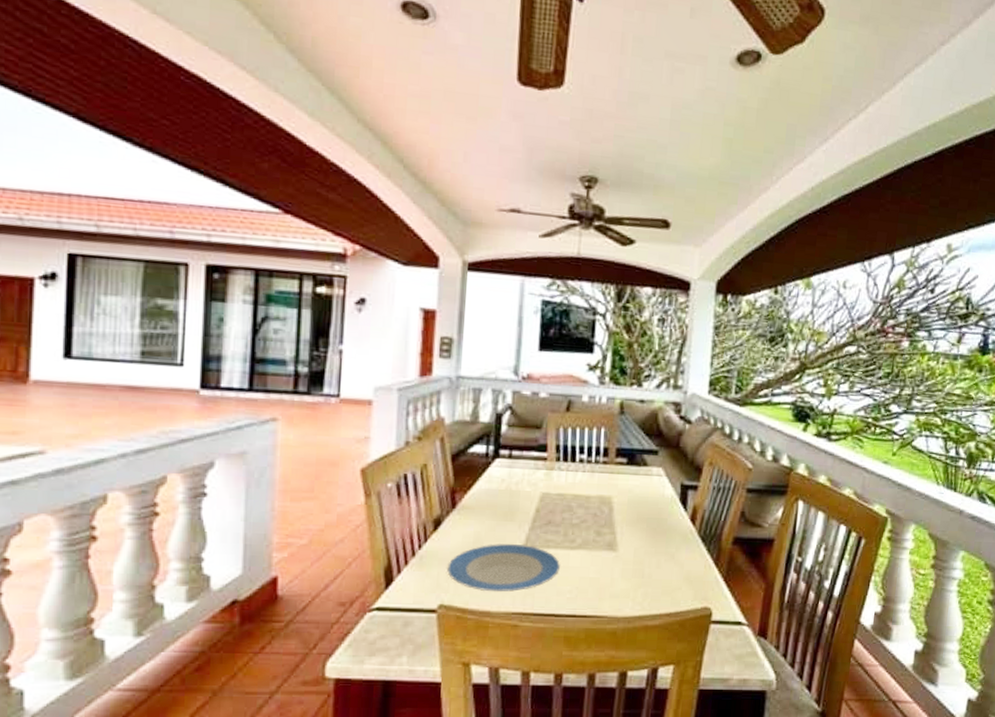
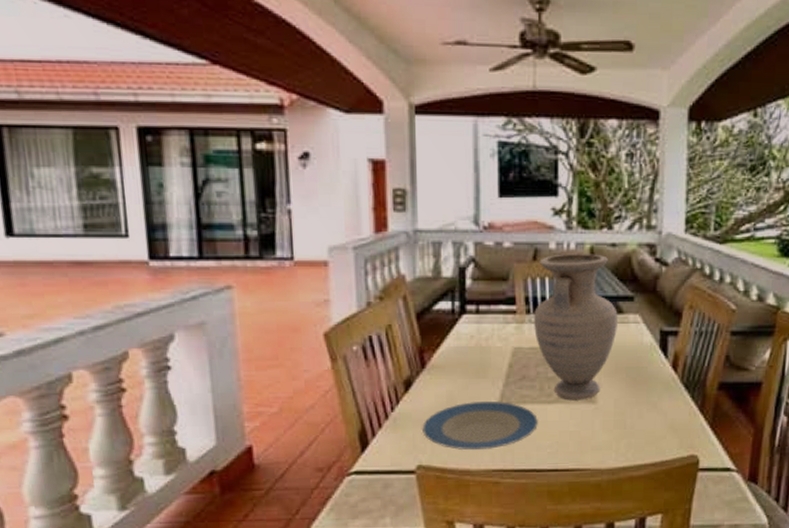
vase: none [562,406,642,548] -> present [534,254,618,401]

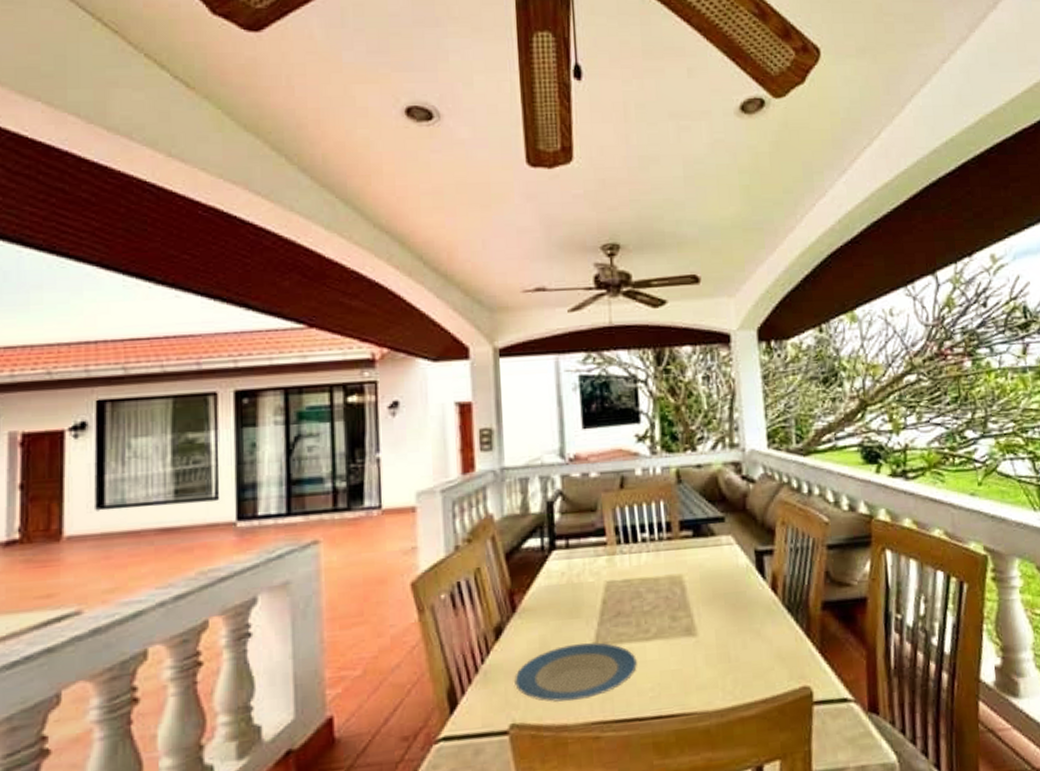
vase: present [534,254,618,401] -> none [625,477,711,636]

